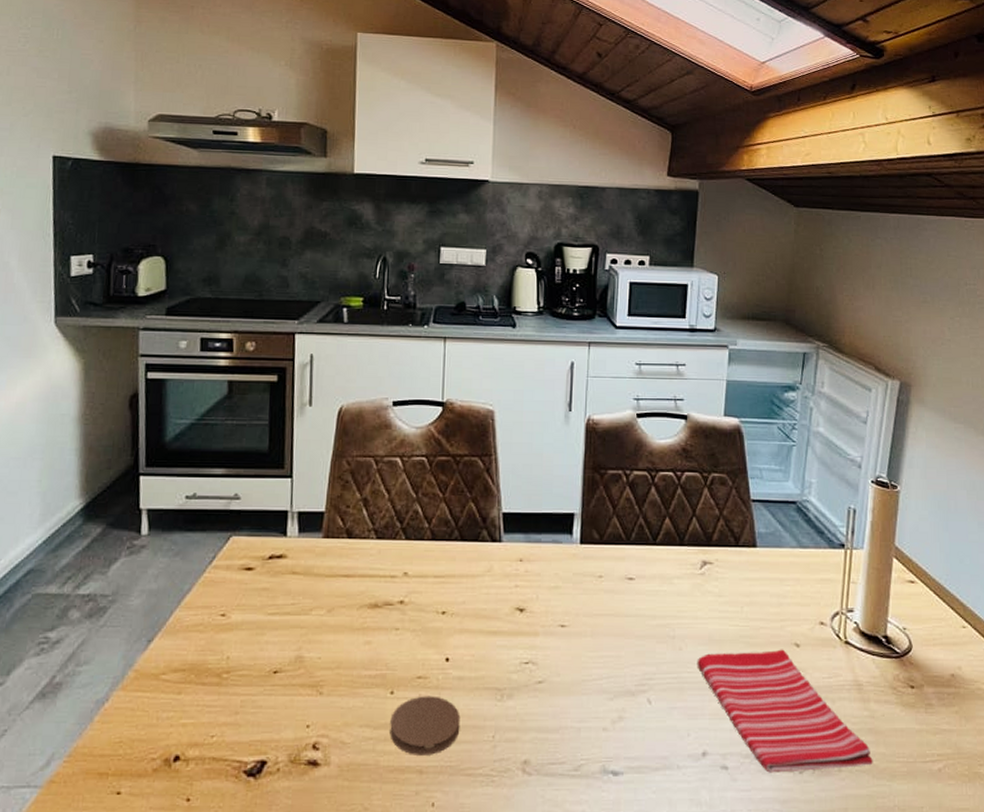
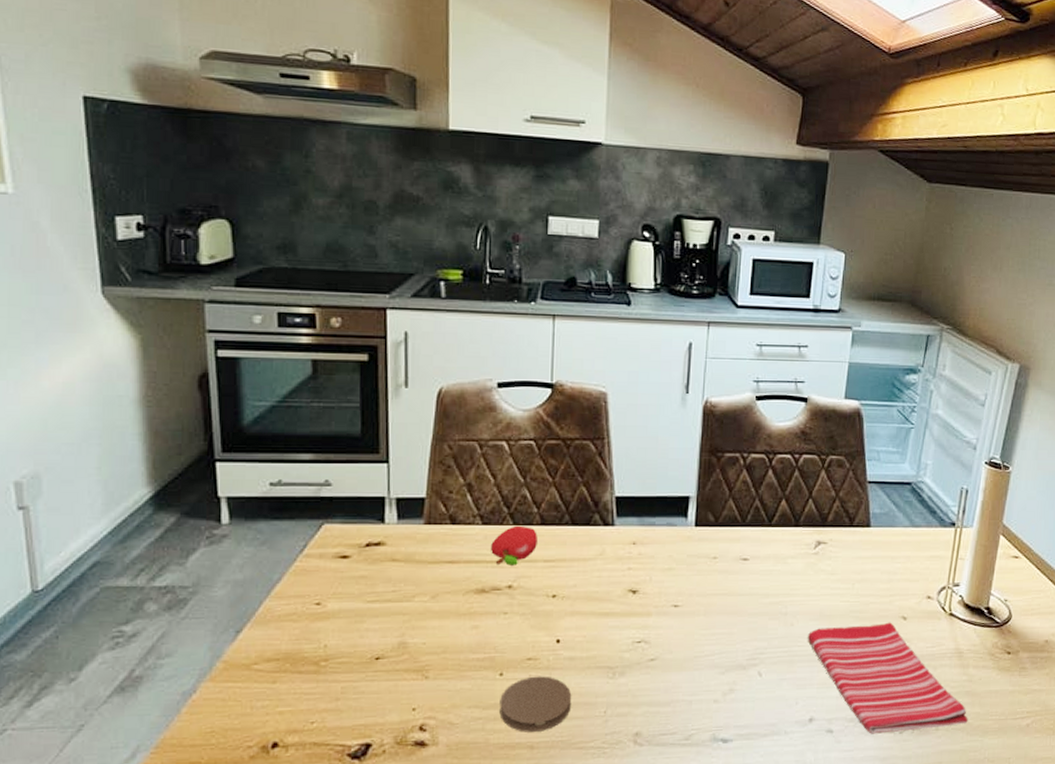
fruit: none [384,540,428,581] -> present [491,525,537,566]

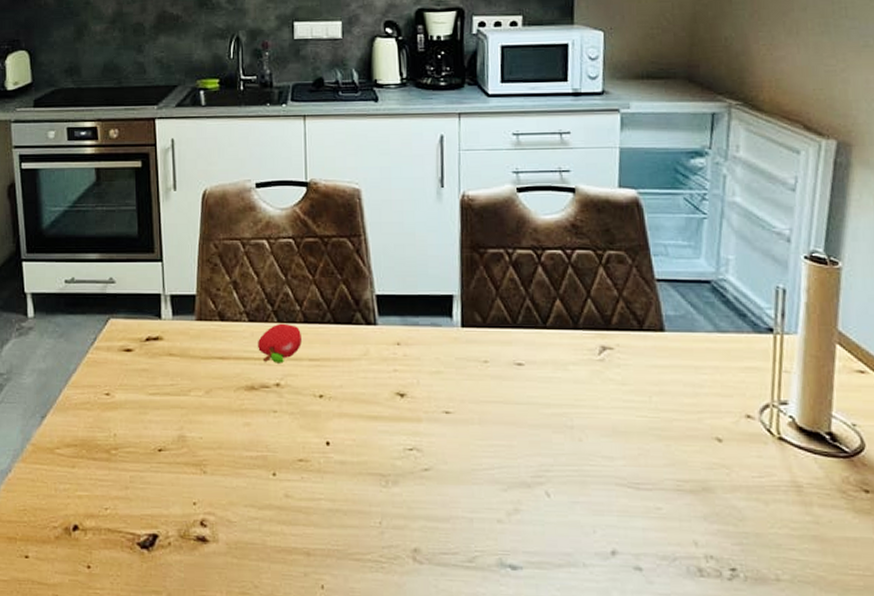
coaster: present [499,676,572,732] -> none [274,478,345,538]
dish towel: present [807,622,968,734] -> none [600,443,820,578]

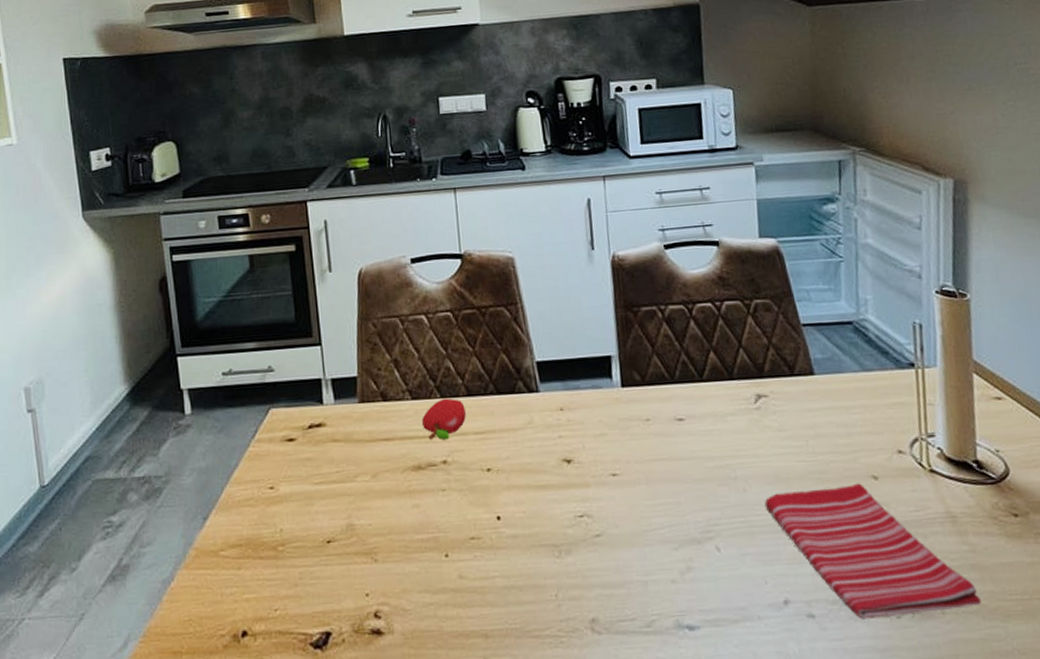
dish towel: none [600,443,820,578] -> present [764,483,982,619]

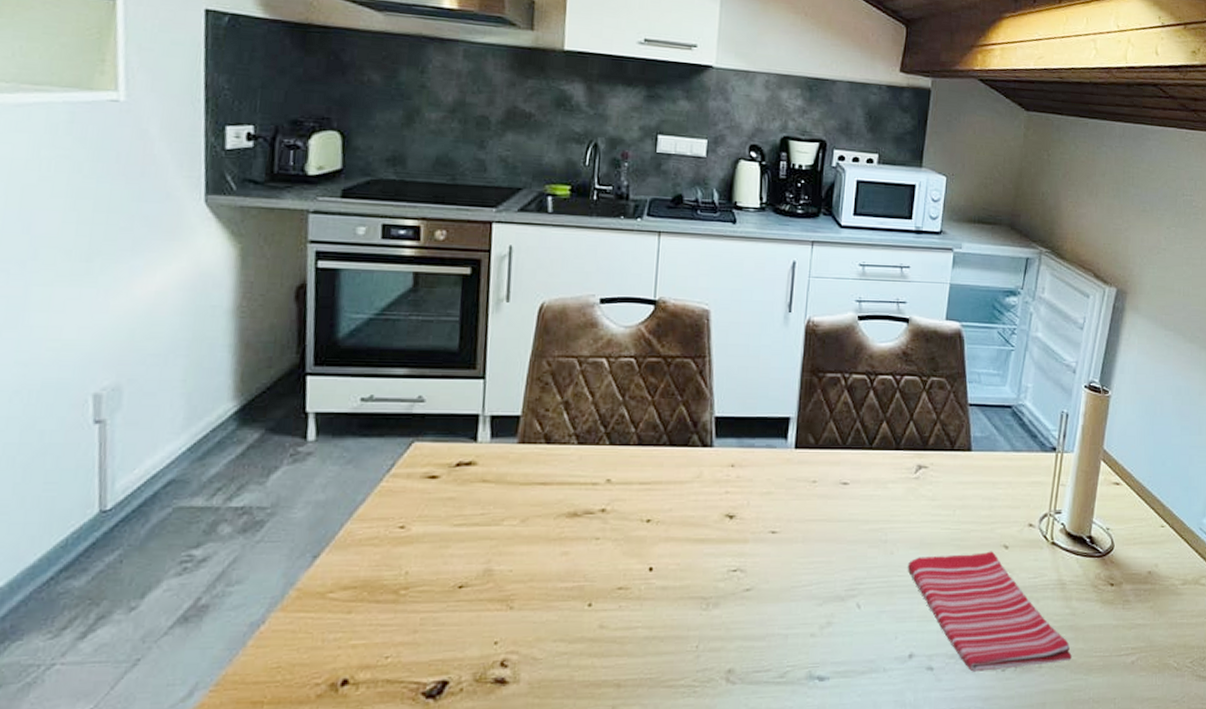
fruit: present [422,398,466,440] -> none [585,446,634,488]

